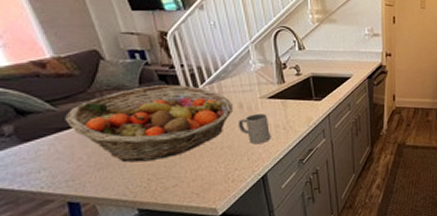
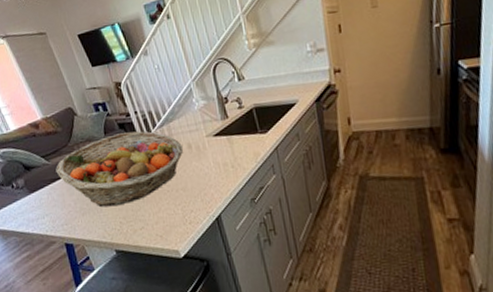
mug: present [237,113,270,145] -> none [188,152,220,185]

